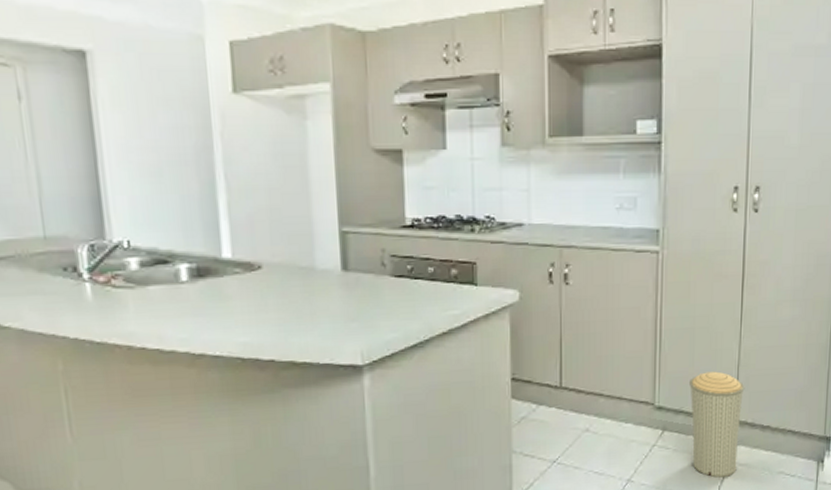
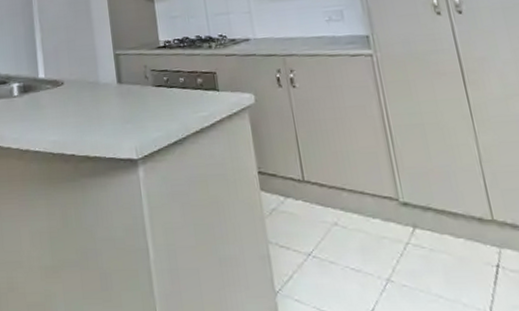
trash can: present [690,371,745,478] -> none [431,167,509,284]

